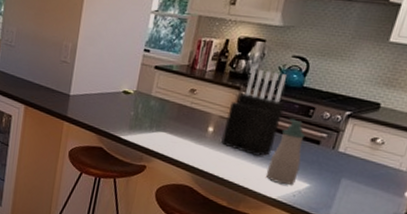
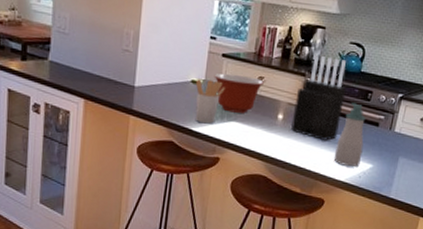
utensil holder: none [124,89,156,133] -> present [195,79,225,124]
mixing bowl: none [145,85,197,125] -> present [214,73,265,113]

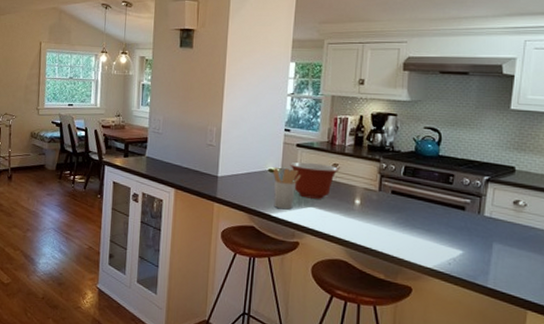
knife block: present [291,54,347,141] -> none [370,140,425,226]
soap bottle: present [334,103,366,167] -> none [418,186,450,253]

